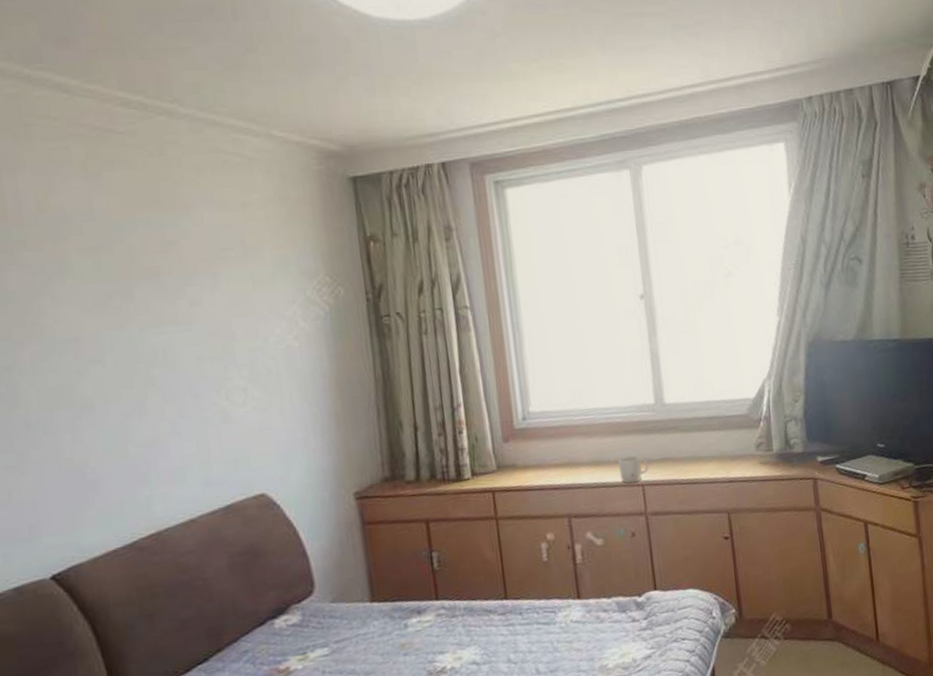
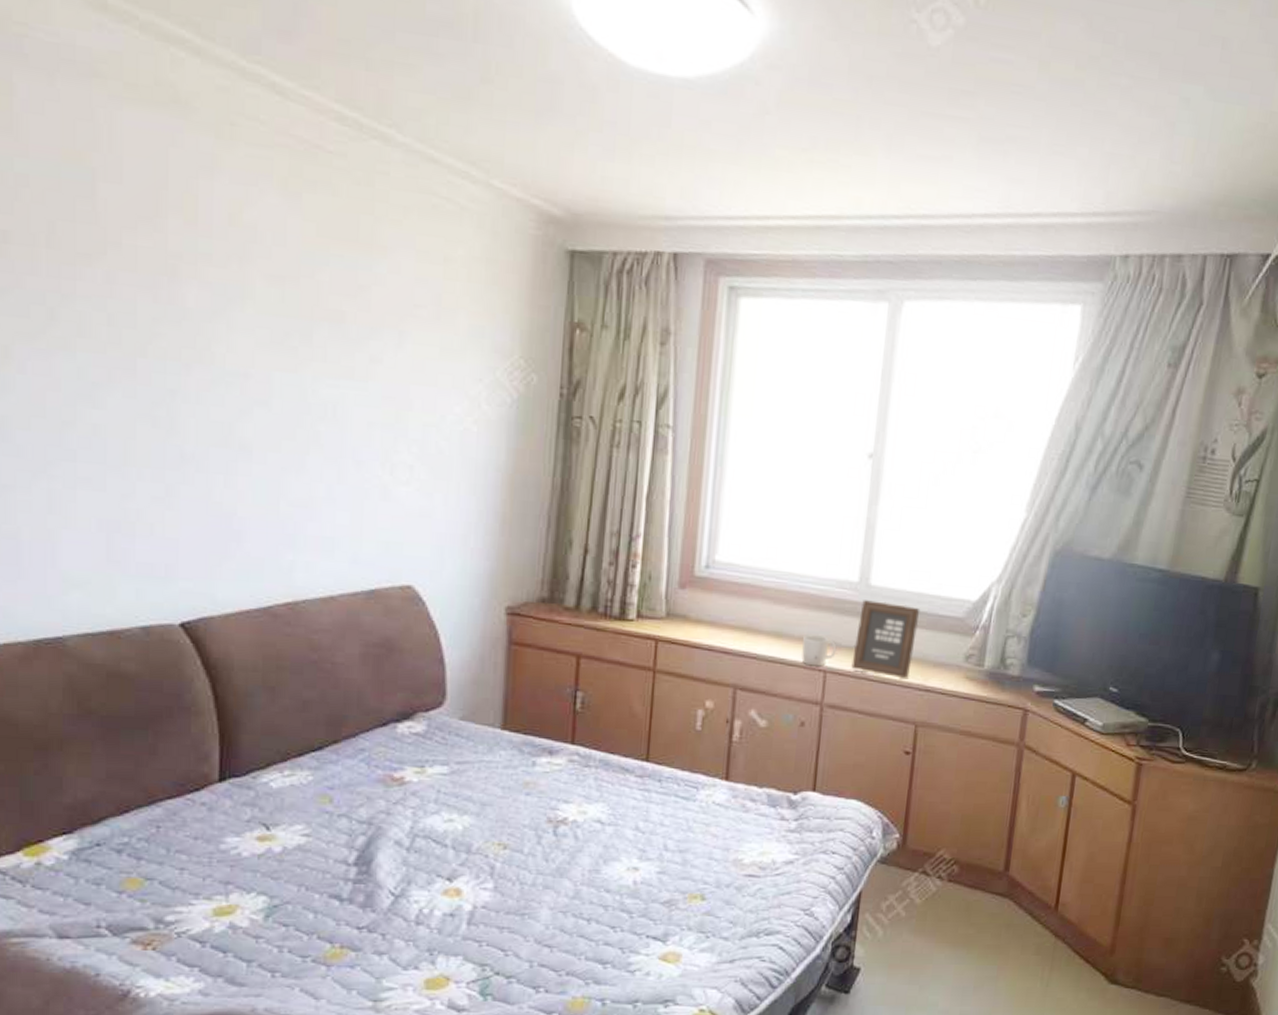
picture frame: none [661,414,715,478] -> present [851,600,920,679]

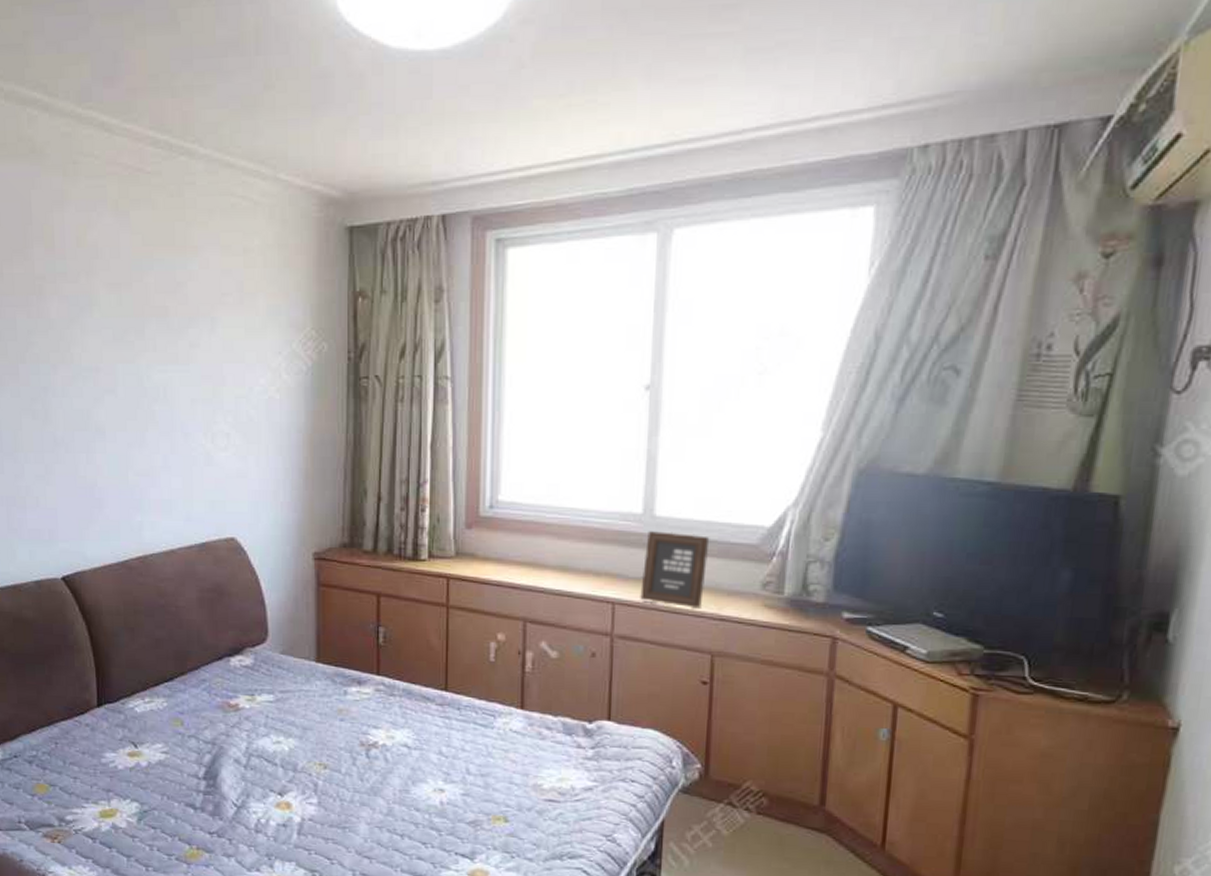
mug: present [801,635,837,667] -> none [588,568,624,598]

